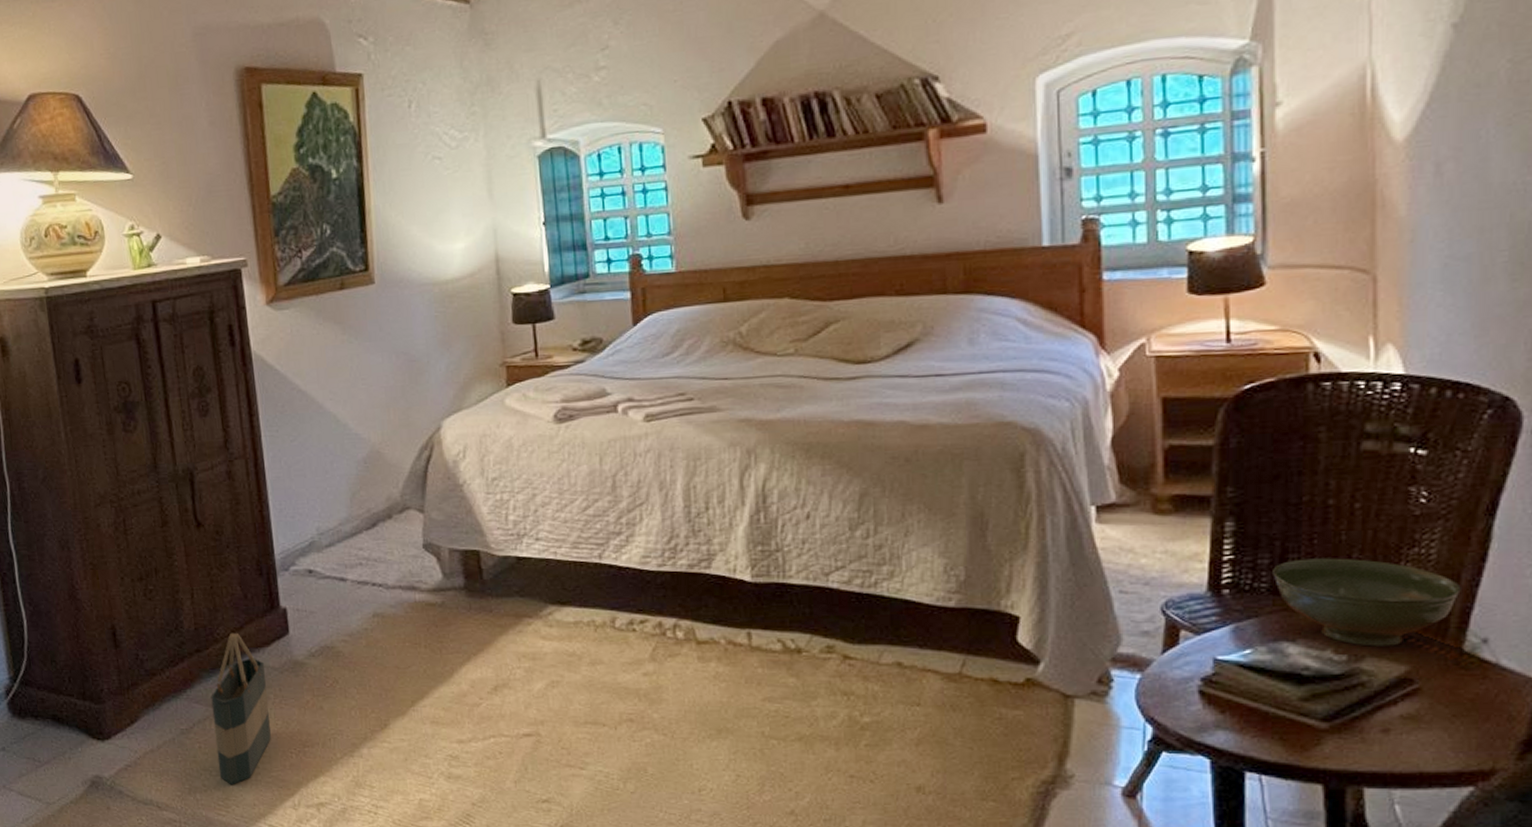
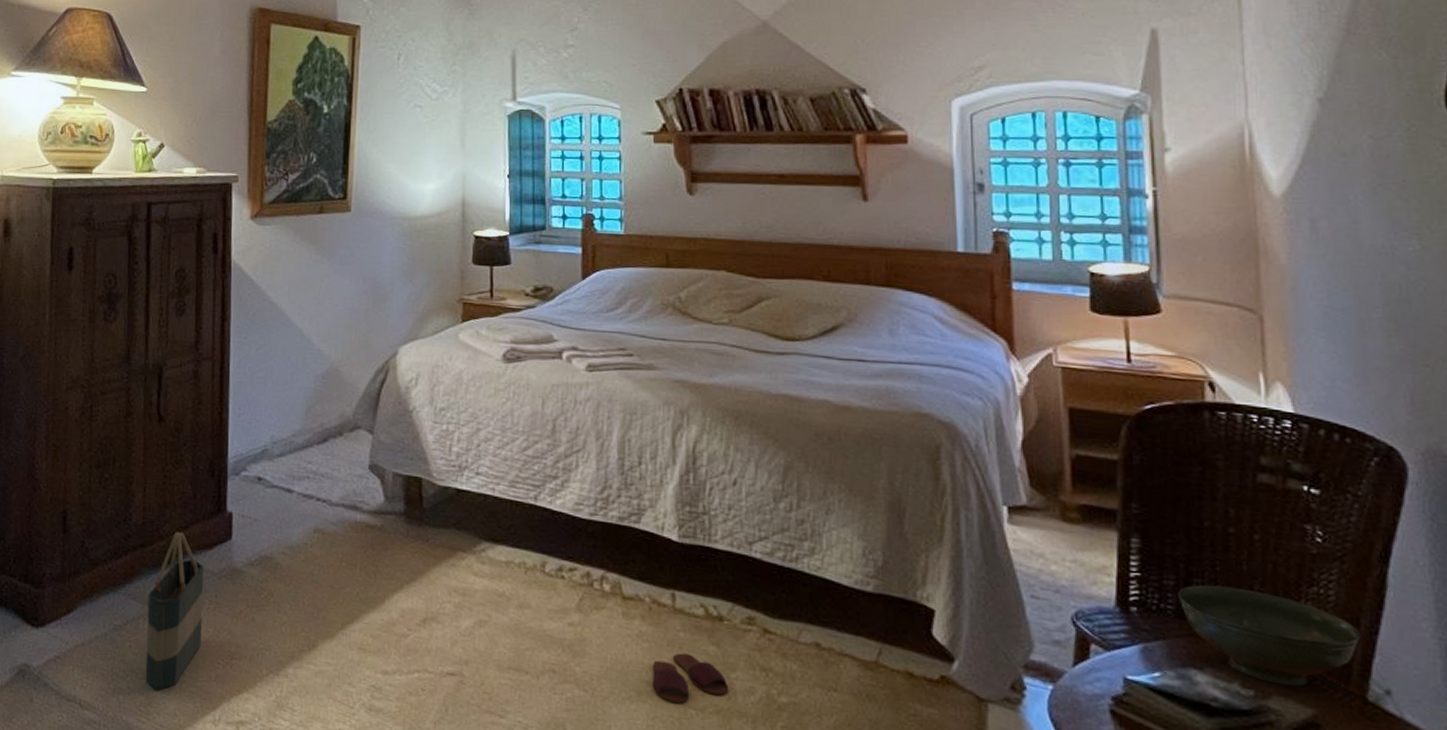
slippers: none [731,688,810,736] -> present [653,653,729,704]

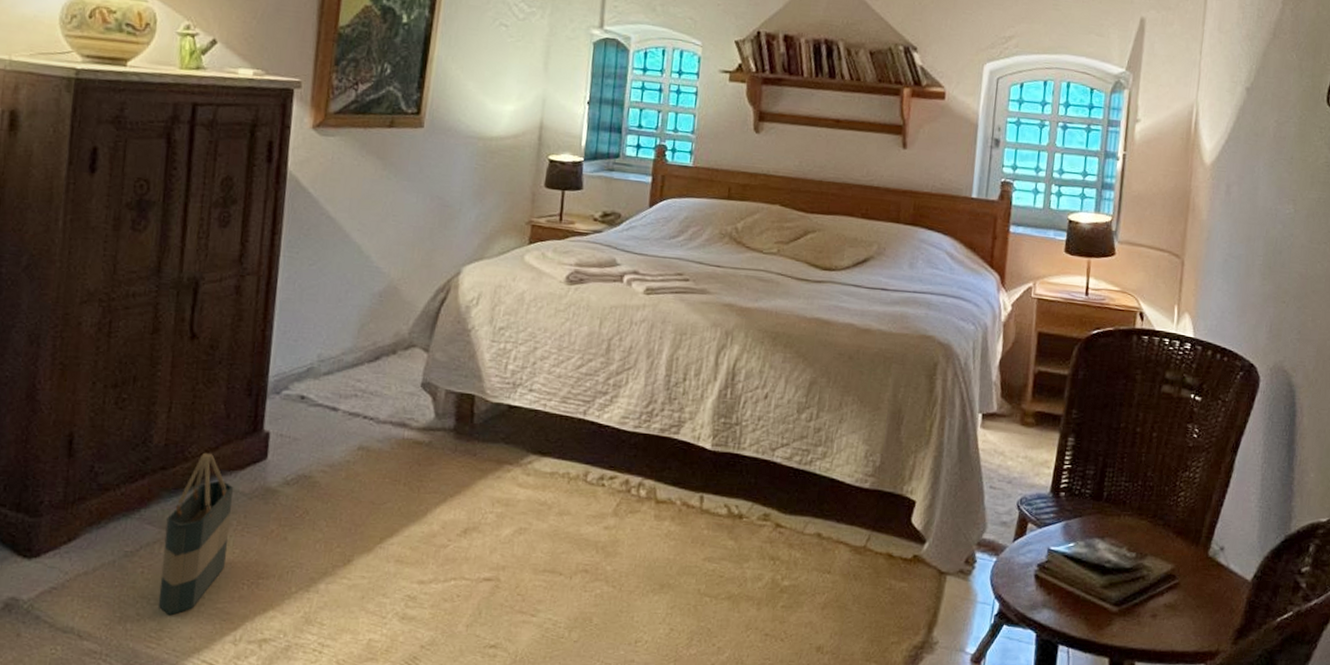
slippers: present [653,653,729,704] -> none [675,548,741,593]
decorative bowl: present [1178,584,1361,688] -> none [1095,473,1212,549]

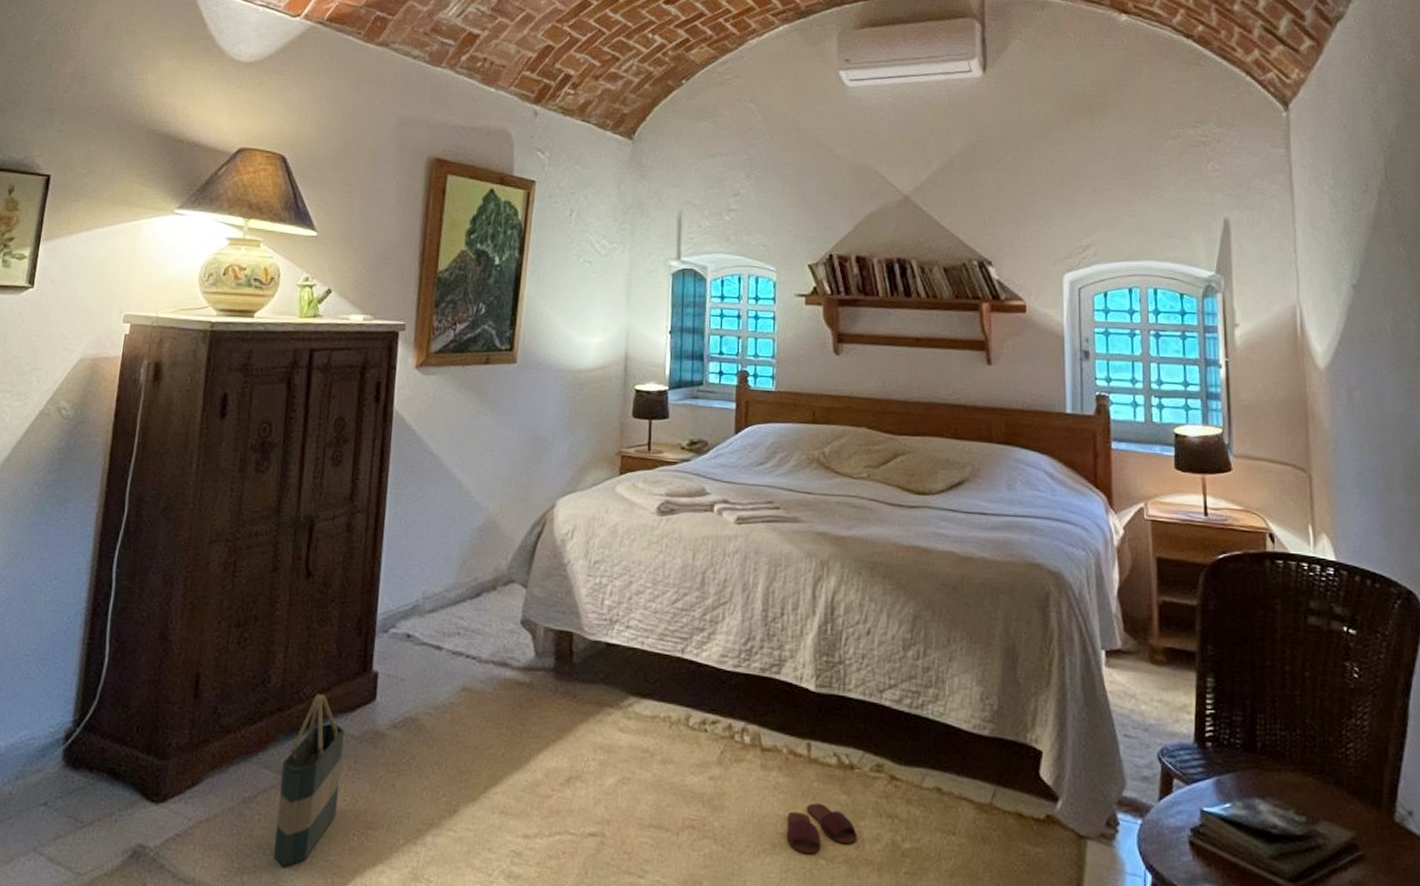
slippers: none [675,548,741,593] -> present [787,803,858,855]

